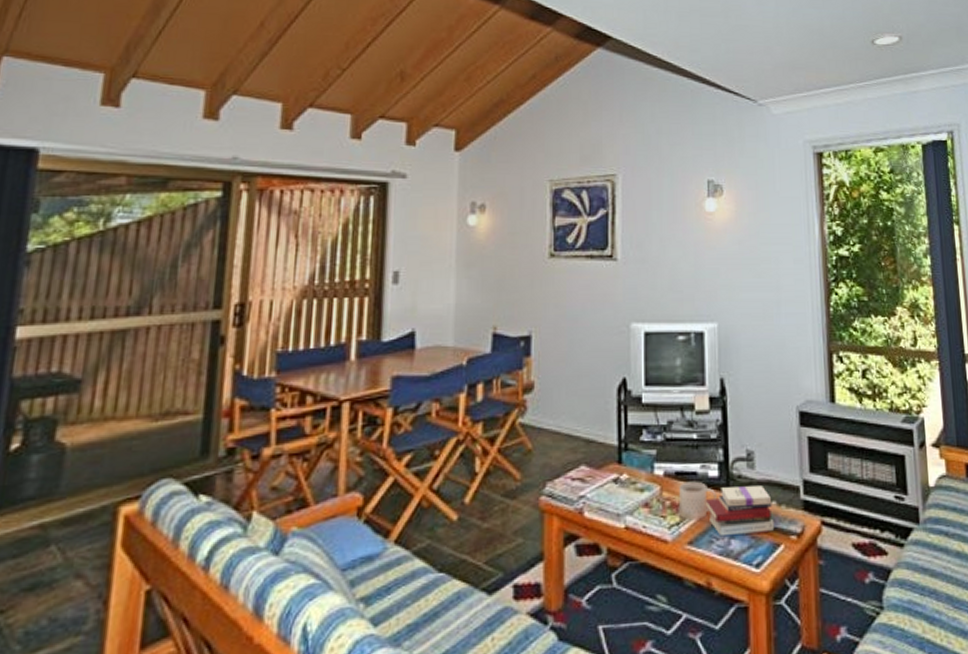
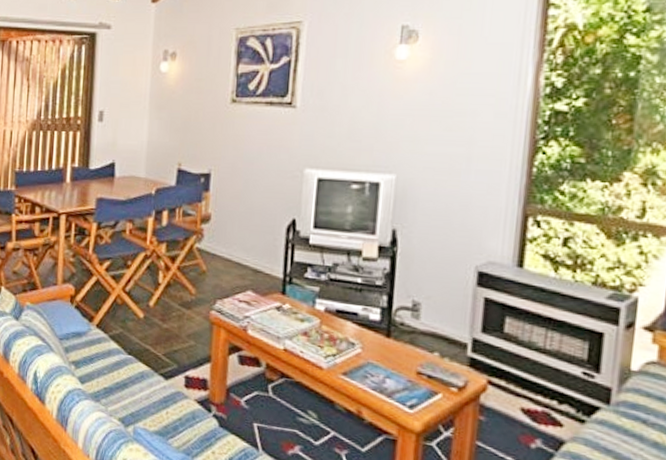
mug: present [679,481,717,521] -> none [337,320,376,356]
books: present [705,486,775,537] -> none [363,331,435,381]

